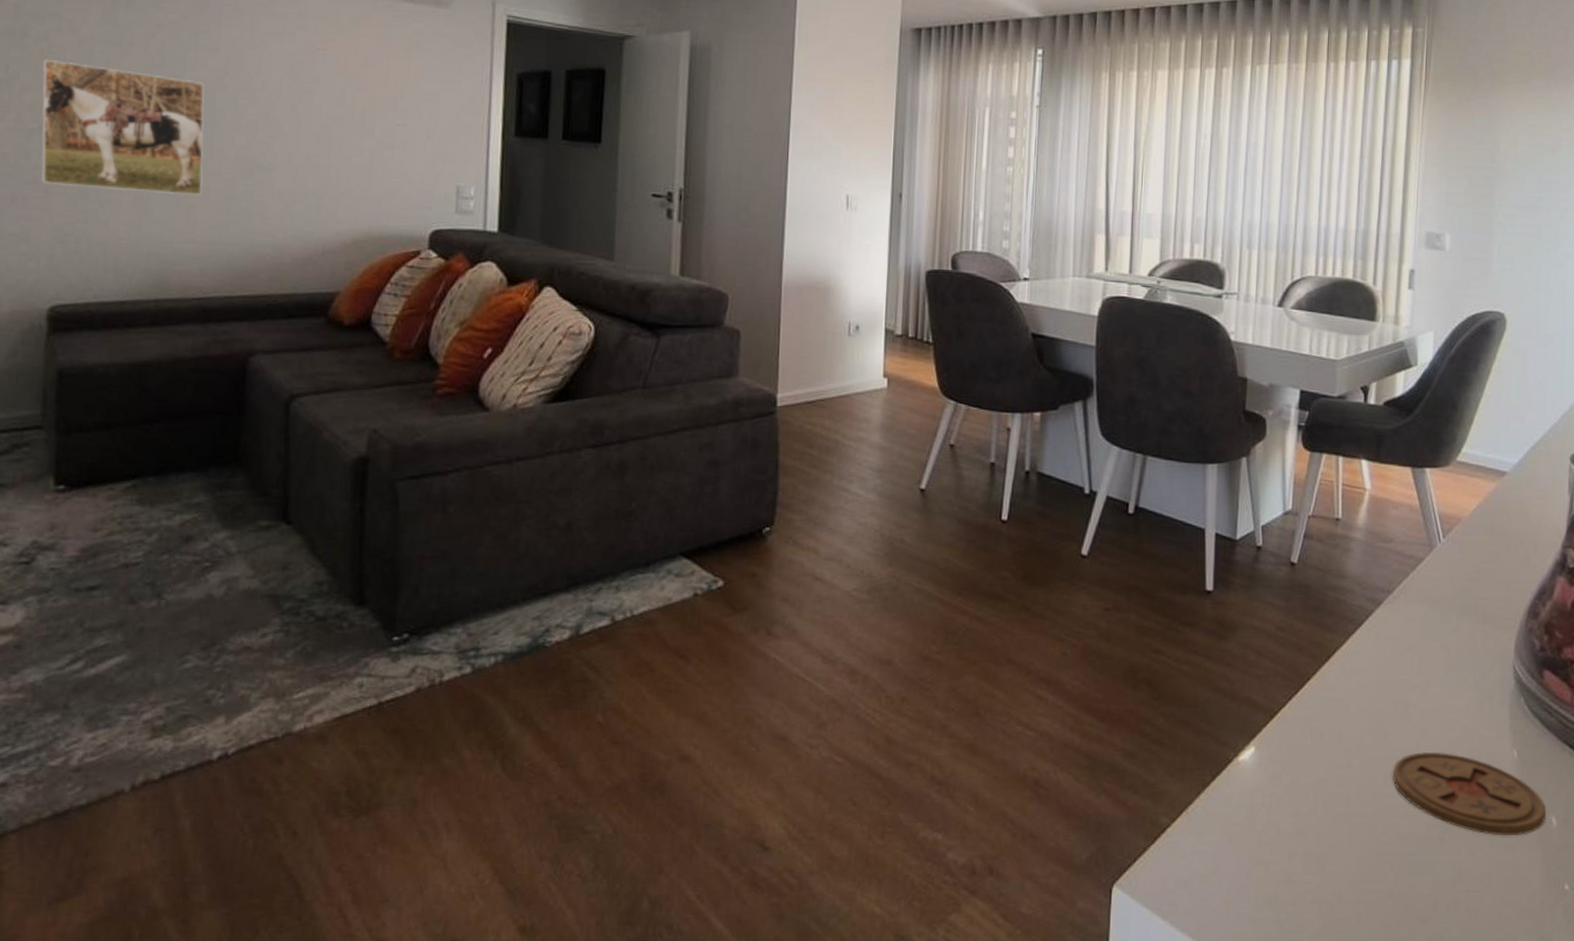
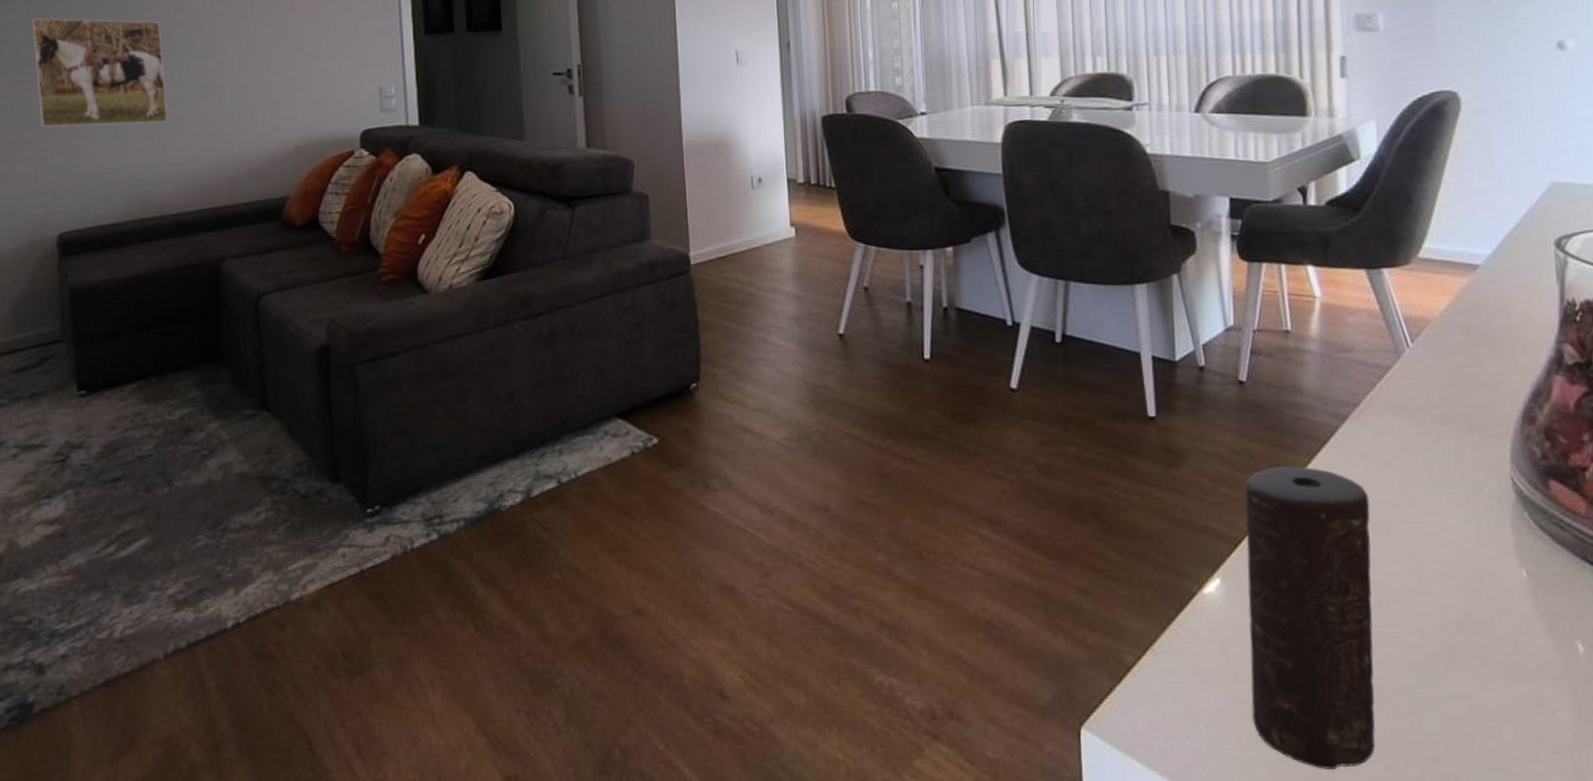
candle: none [1269,644,1393,928] -> present [1245,465,1375,769]
coaster: present [1393,751,1546,836] -> none [1380,575,1570,666]

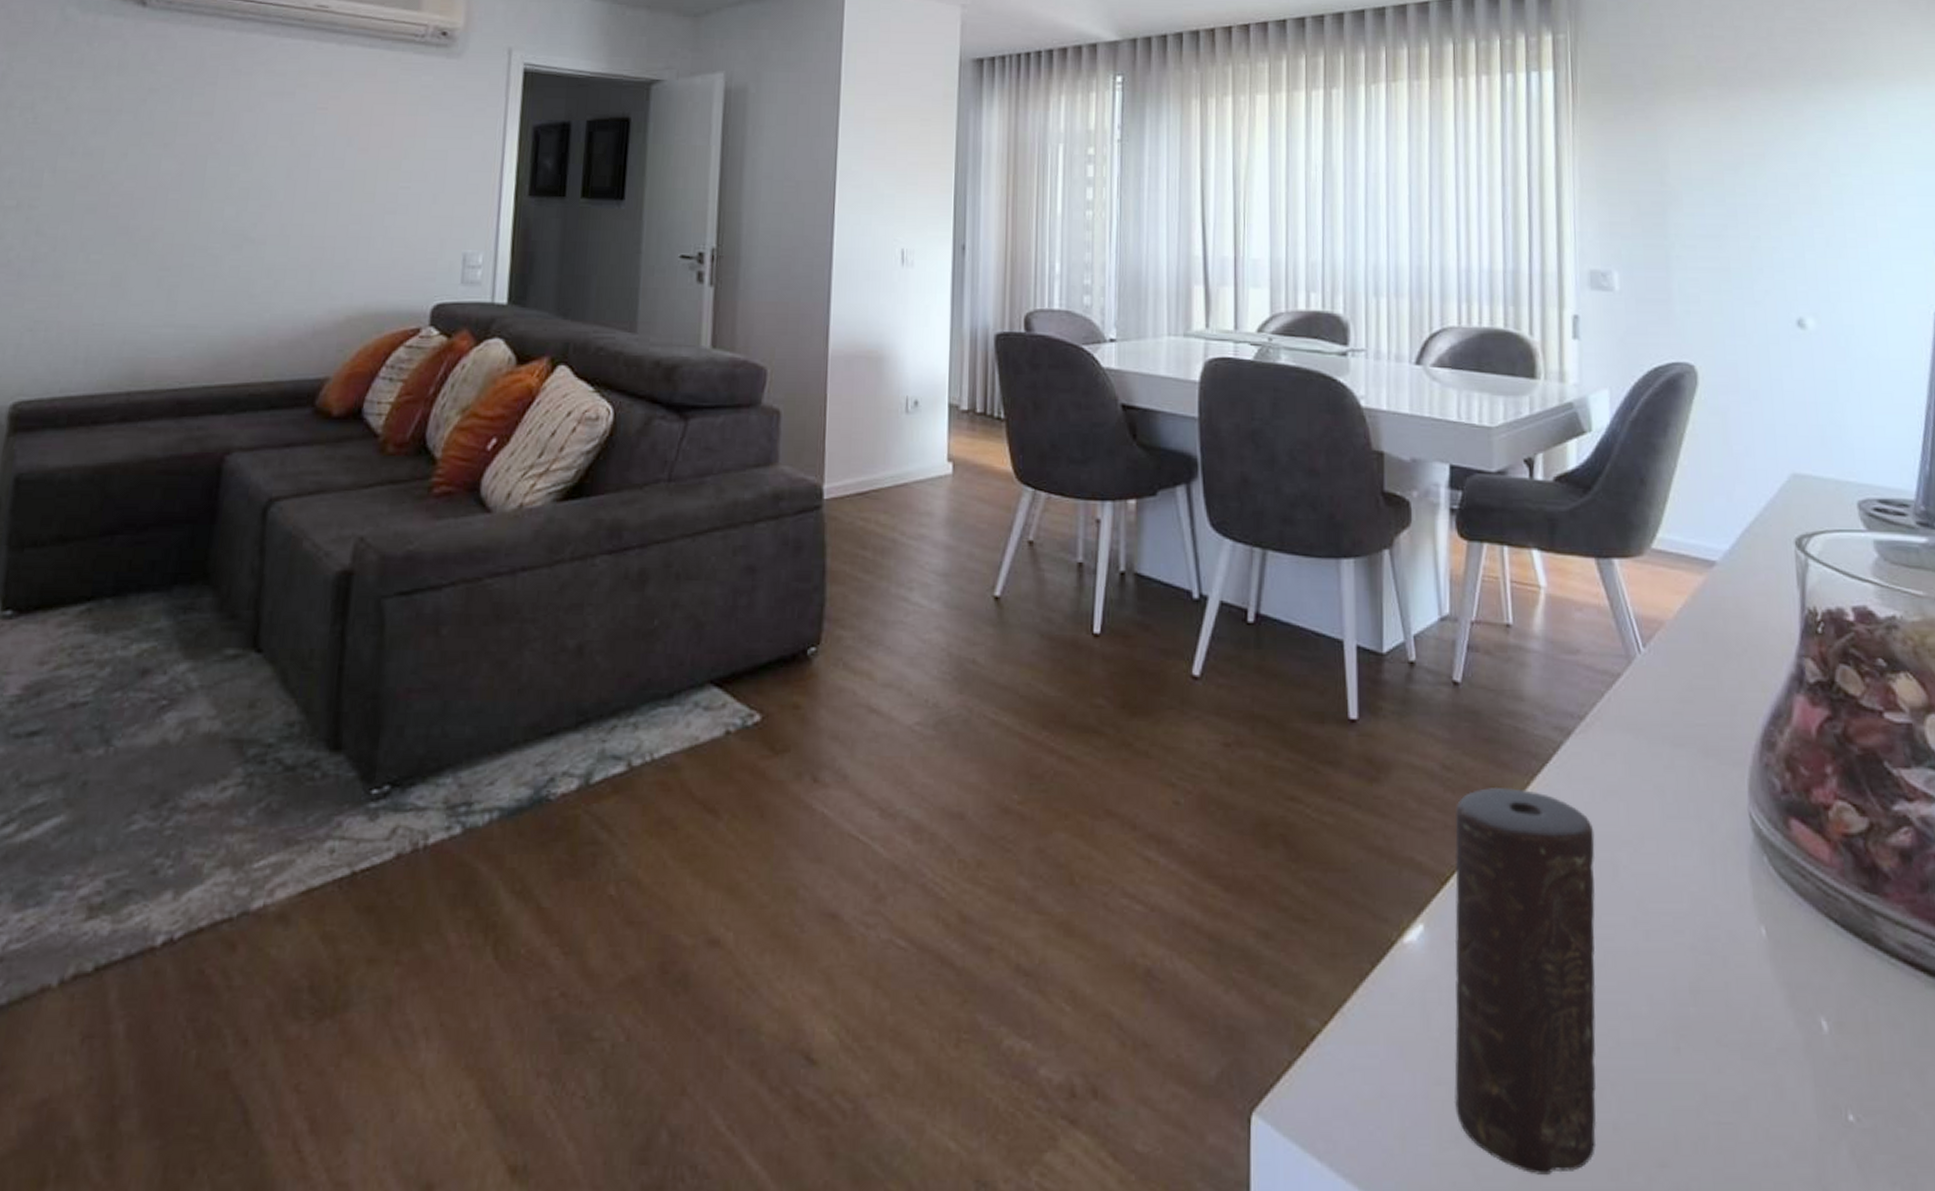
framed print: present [32,17,168,128] -> none [14,130,195,274]

